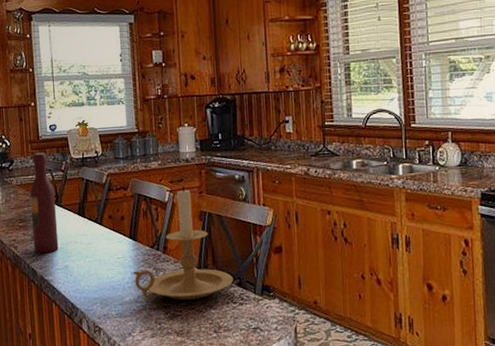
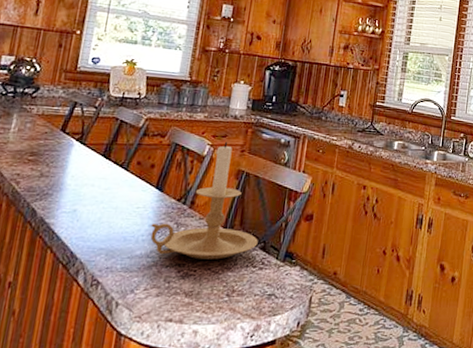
wine bottle: present [29,152,59,254] -> none [39,83,81,194]

